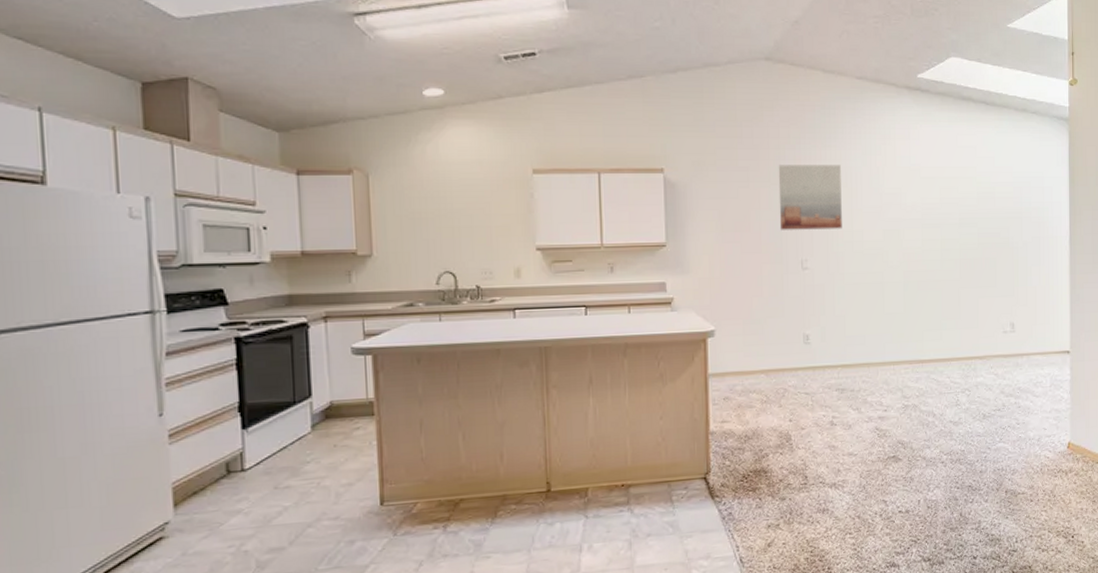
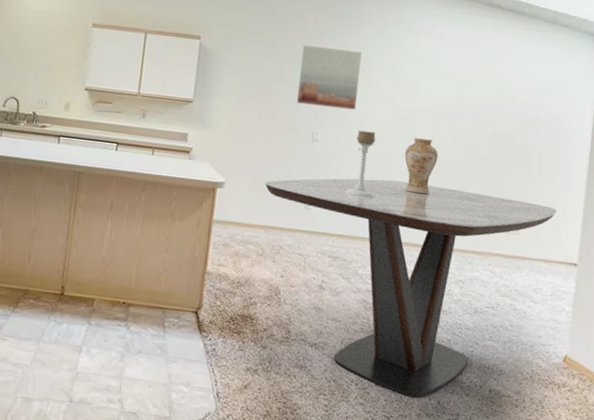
dining table: none [758,296,1046,516] -> present [265,178,557,398]
candle holder: none [844,250,874,321] -> present [346,130,376,198]
vase: none [898,249,930,308] -> present [405,138,438,195]

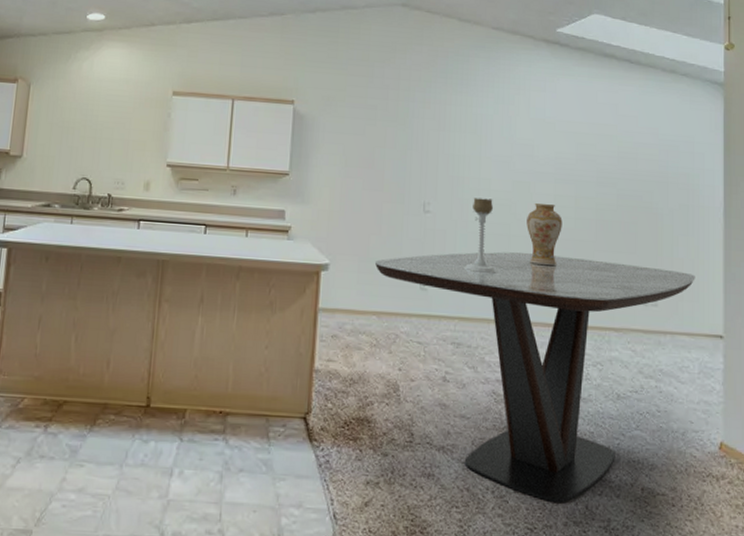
wall art: present [296,45,362,110] -> none [404,106,471,175]

